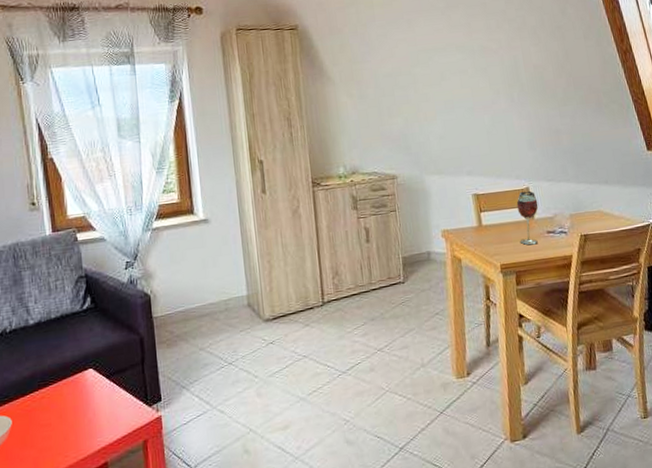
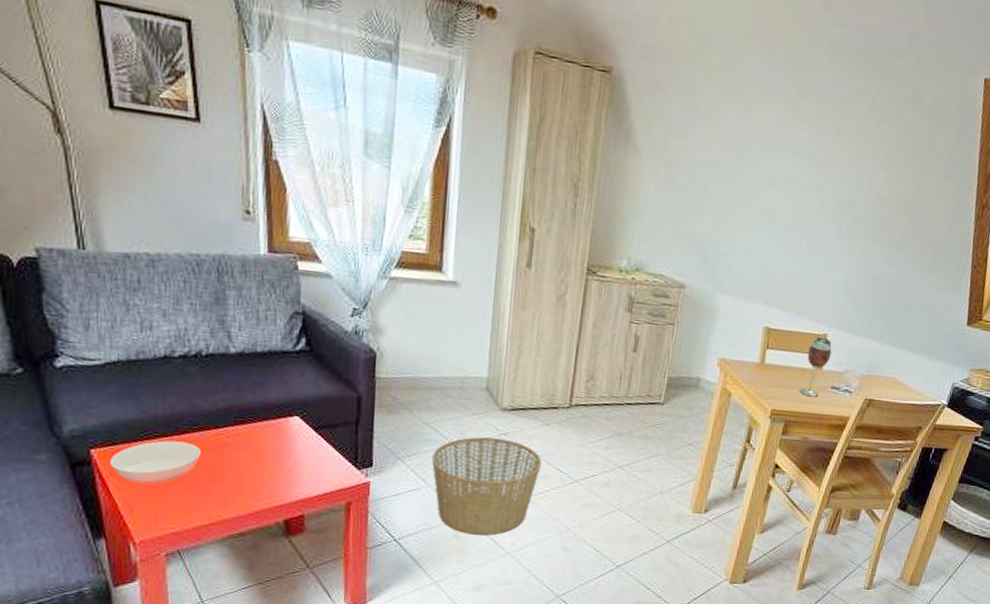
basket: none [212,347,310,448] -> present [432,436,542,536]

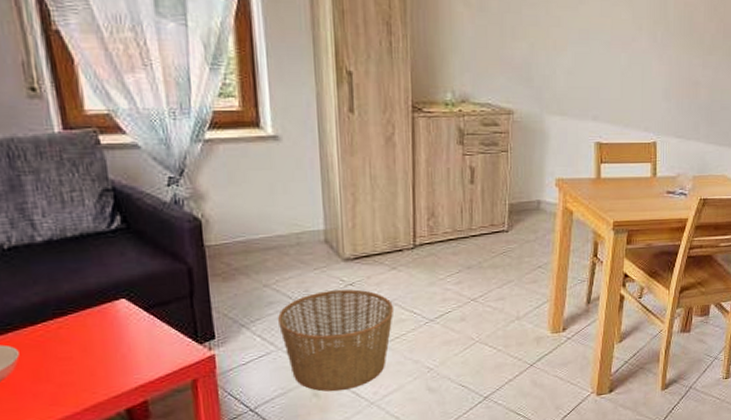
wineglass: present [799,337,832,397] -> none [637,145,663,204]

